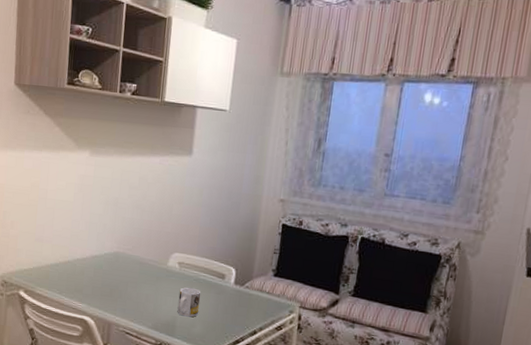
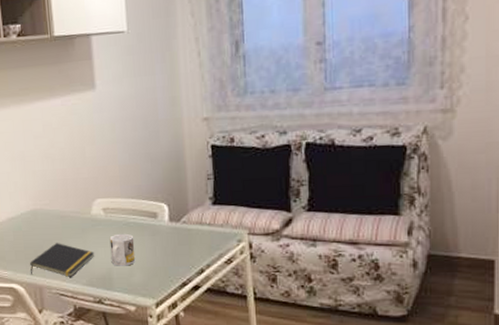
notepad: none [103,286,164,319] -> present [30,243,95,277]

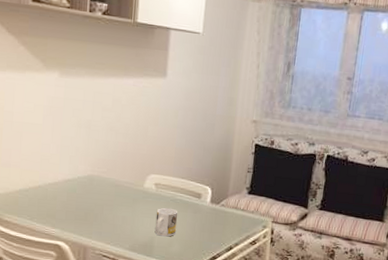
notepad: present [30,243,95,277] -> none [78,208,141,241]

